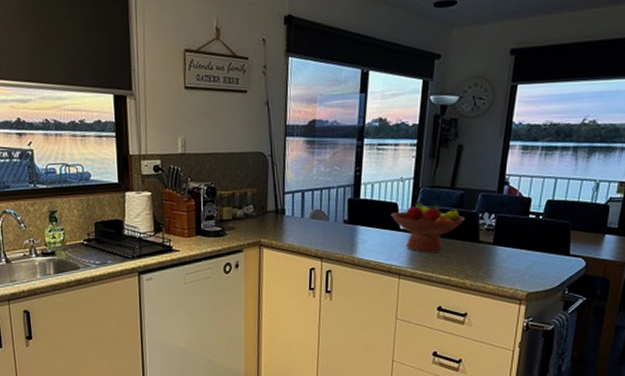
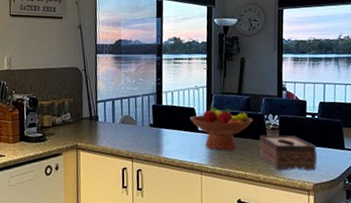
tissue box: none [467,236,536,278] -> present [258,135,318,170]

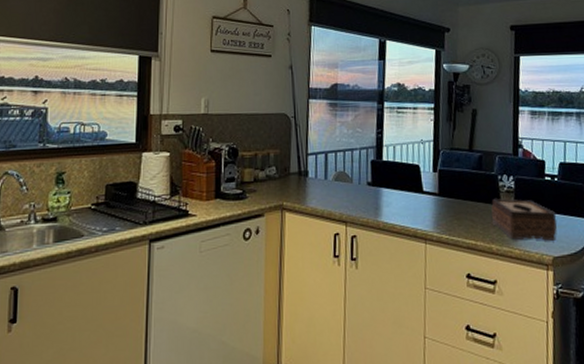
fruit bowl: present [189,105,254,151] -> none [413,162,486,216]

